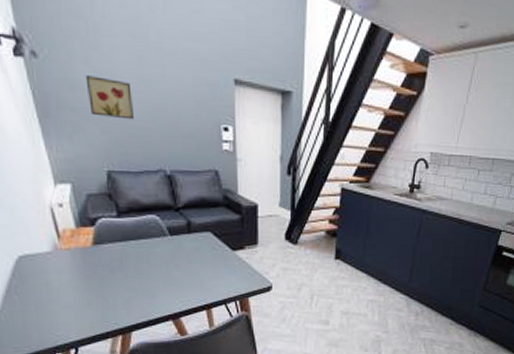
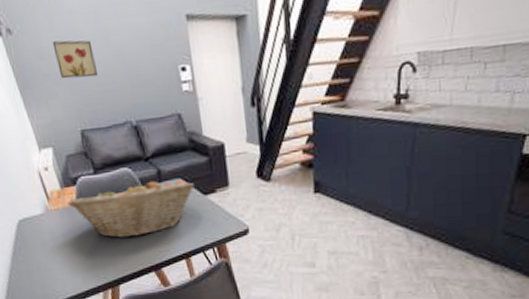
fruit basket: none [82,229,223,284] -> present [67,179,194,238]

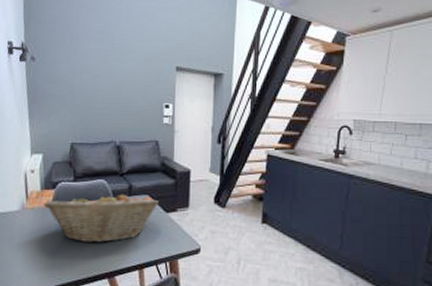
wall art: present [52,40,98,79] -> none [65,71,97,102]

